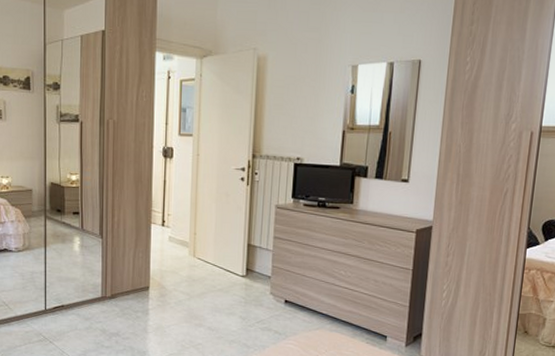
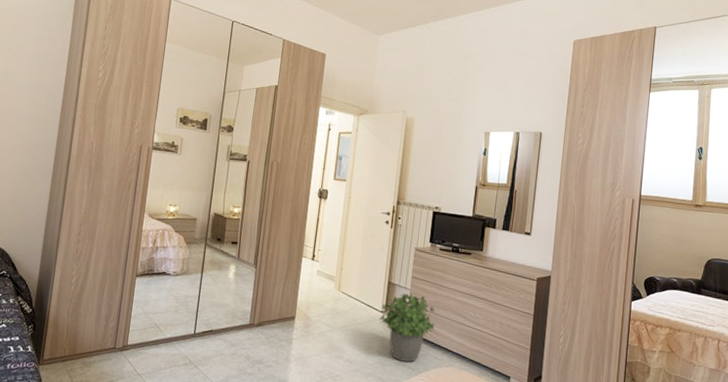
potted plant: none [240,254,303,327] -> present [379,292,436,362]

